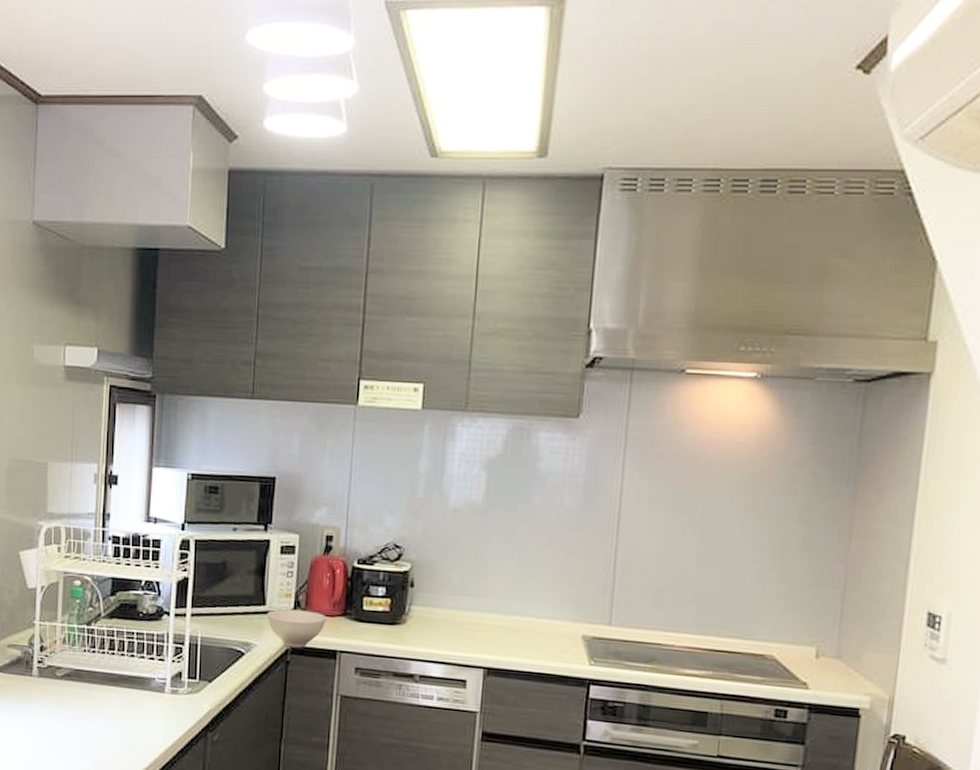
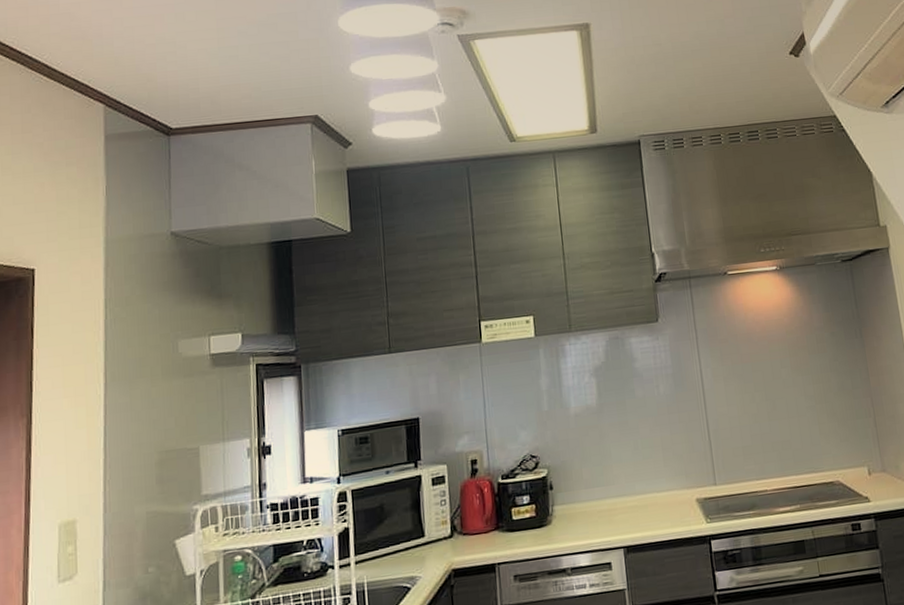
bowl: present [267,609,327,648] -> none [427,532,482,572]

